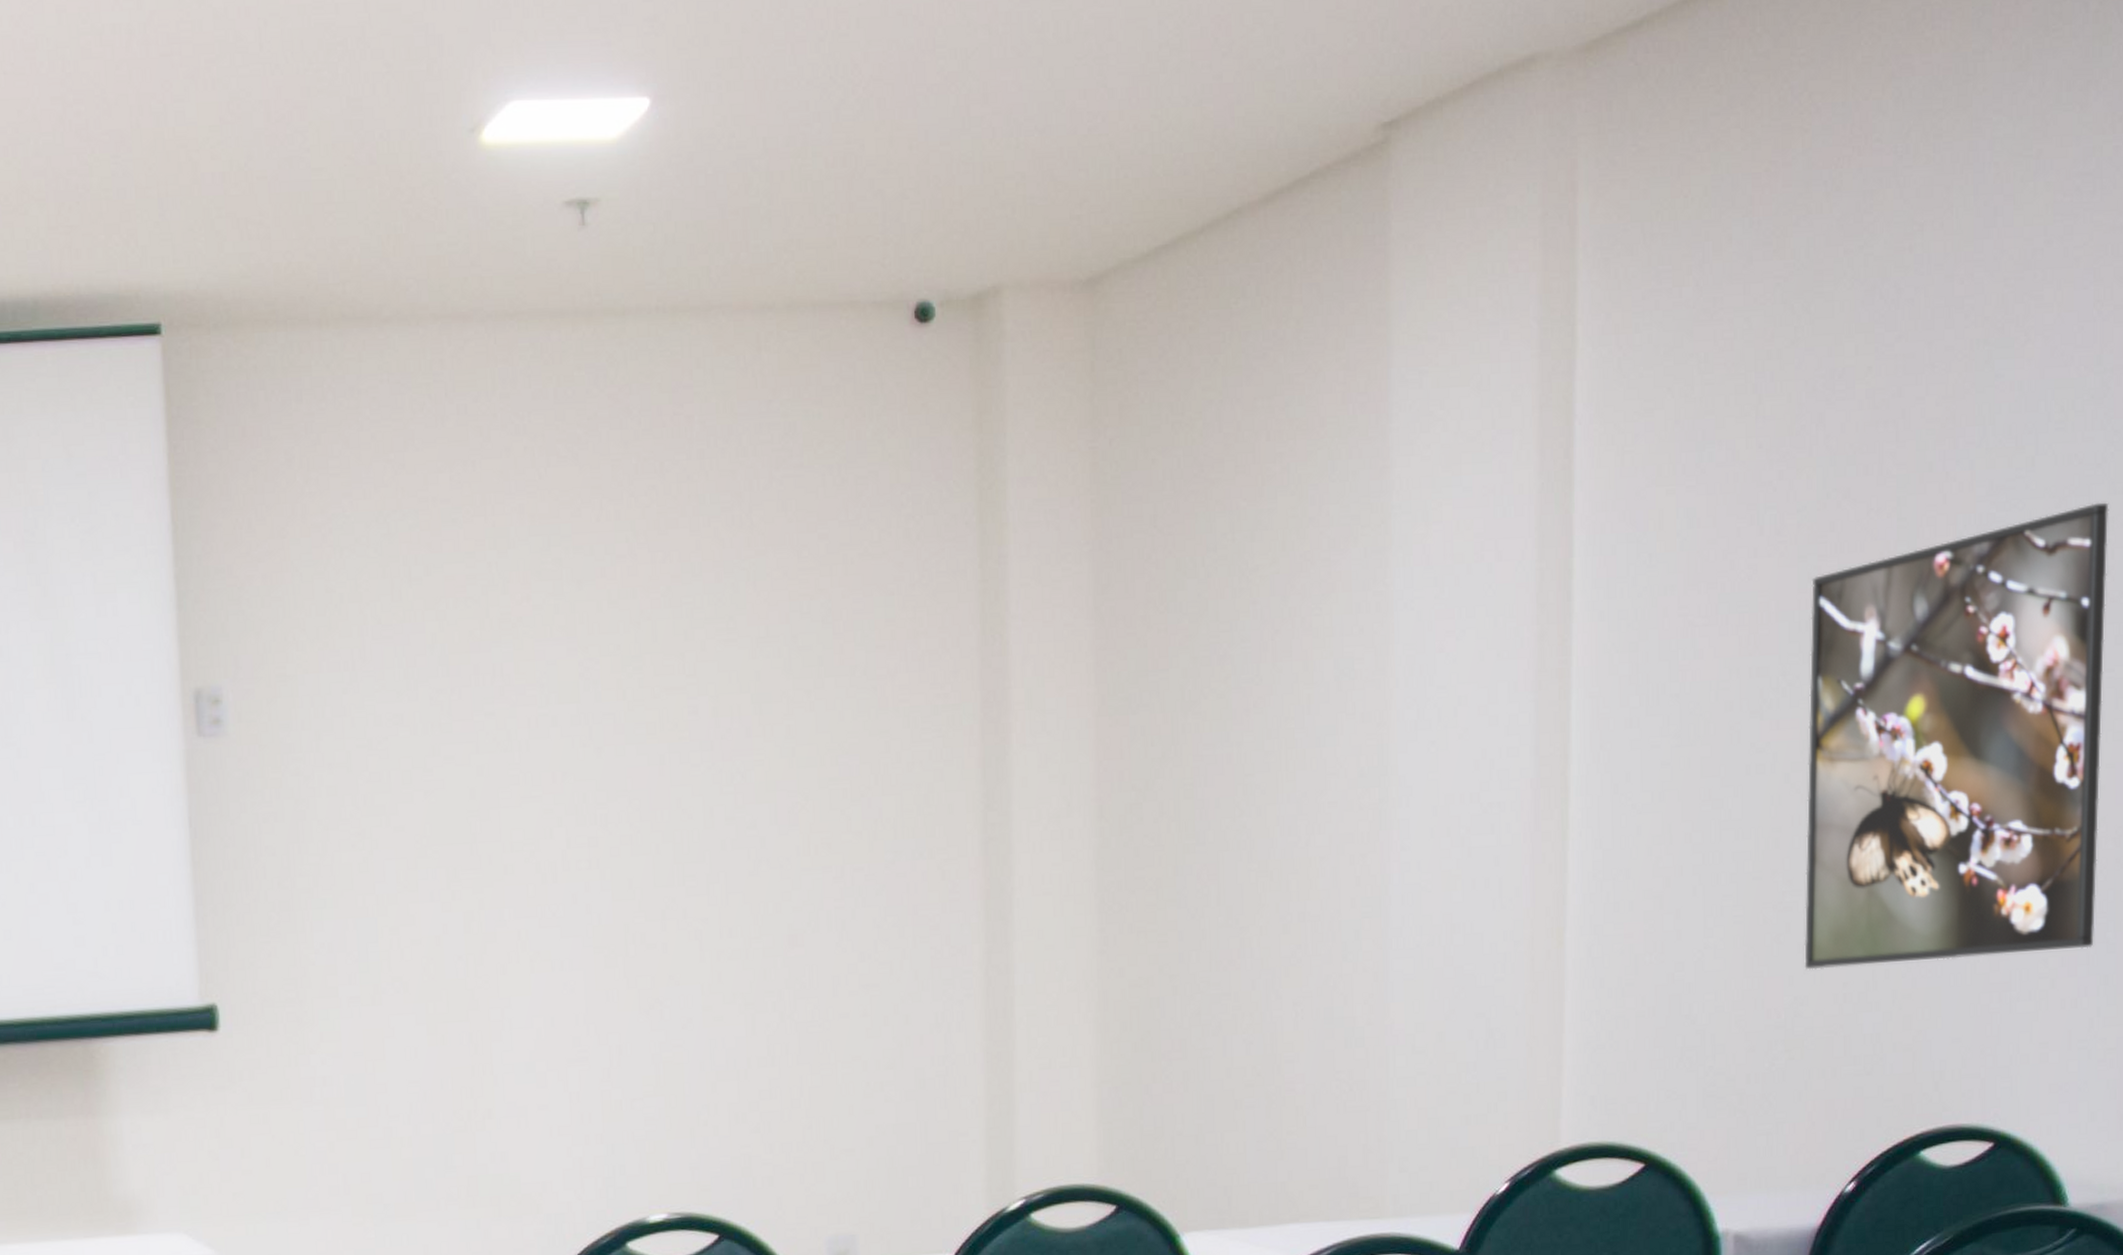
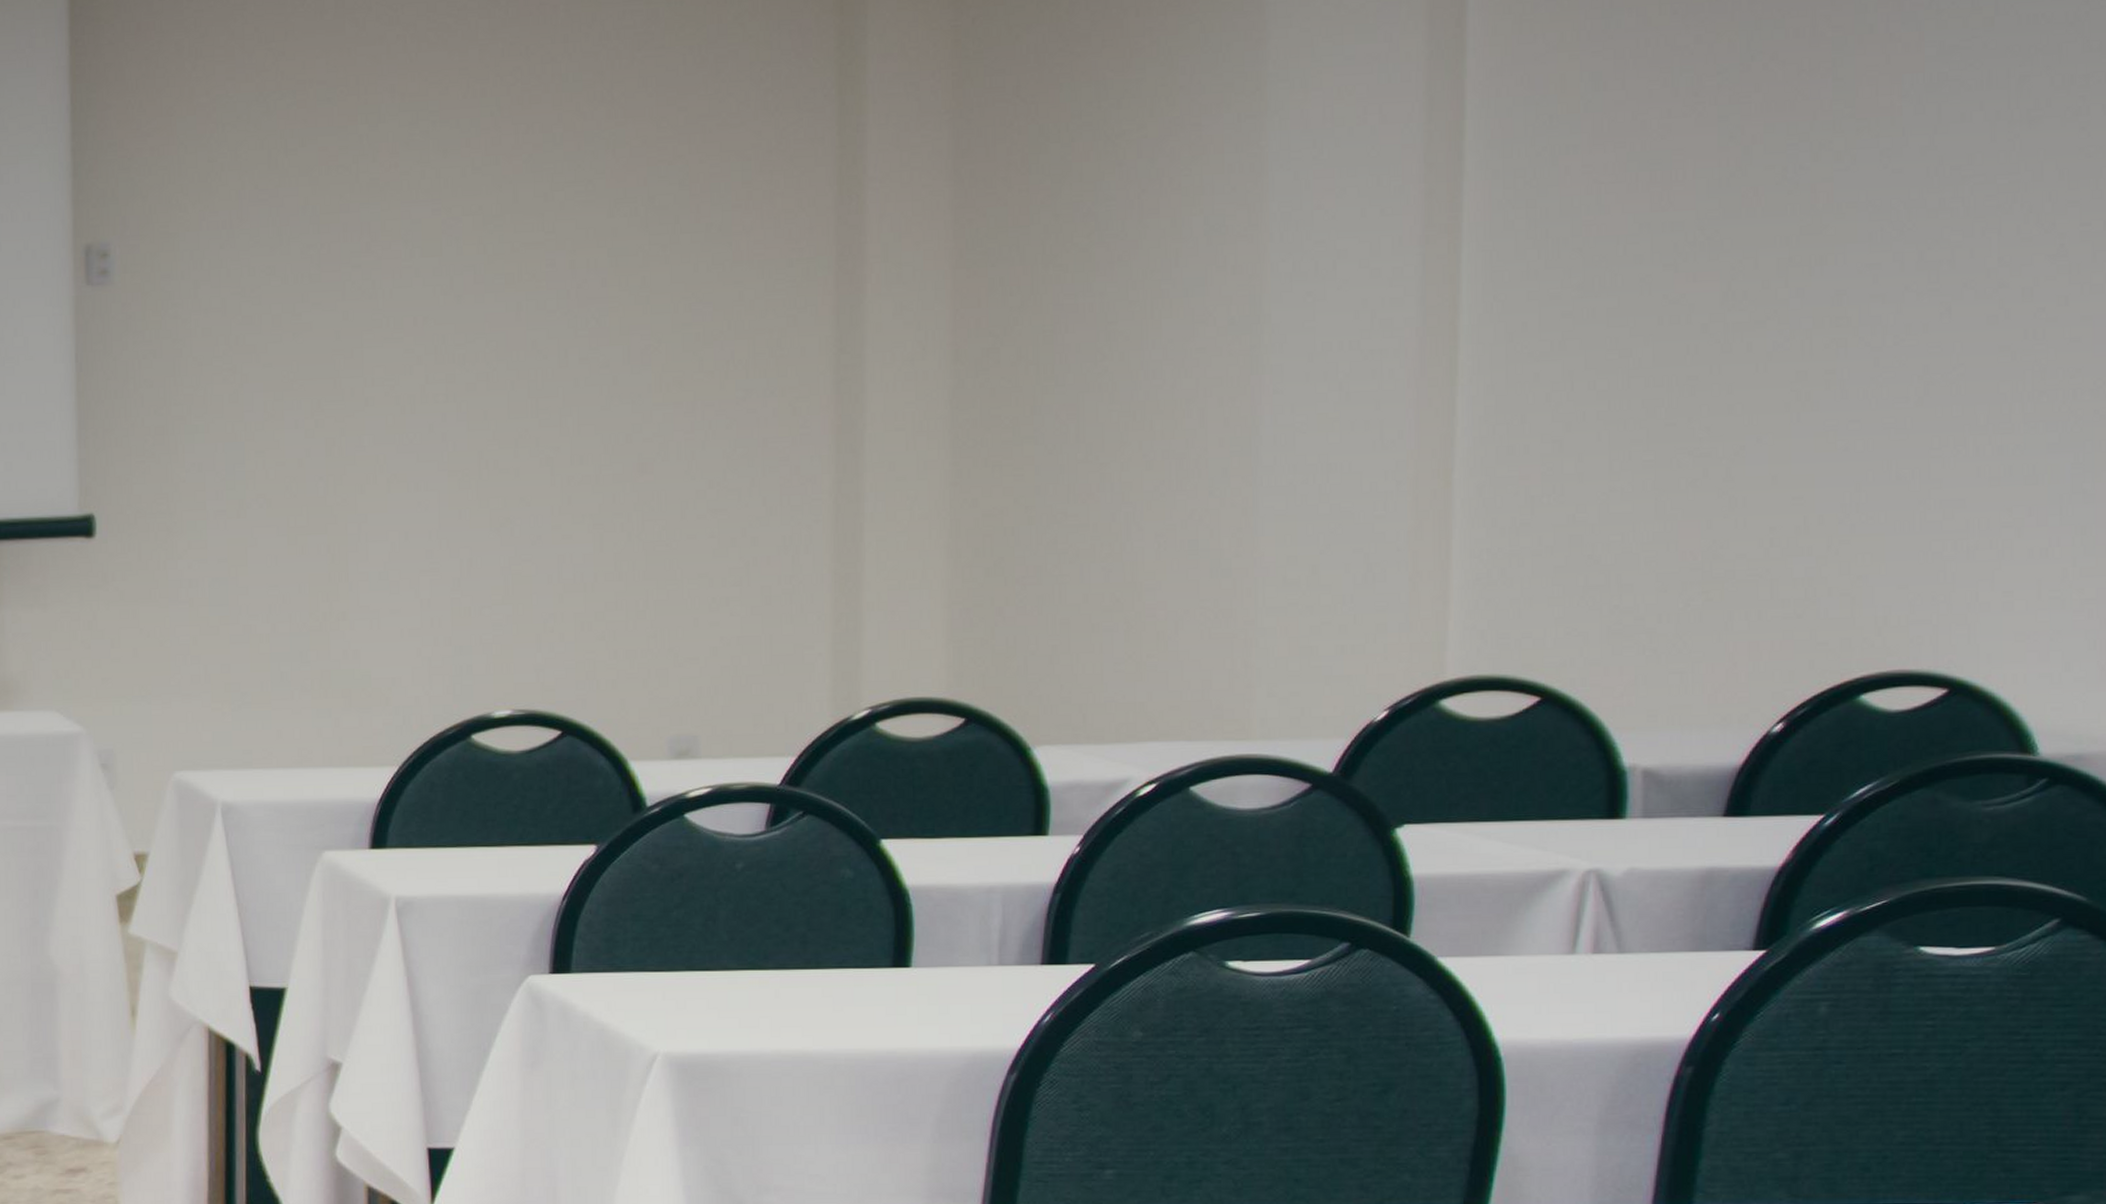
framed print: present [1804,502,2109,970] -> none [1724,60,2084,514]

